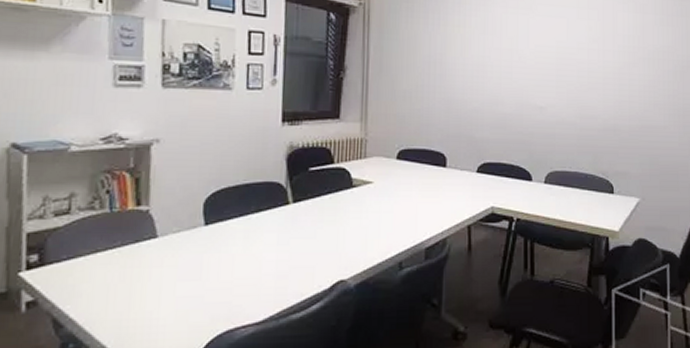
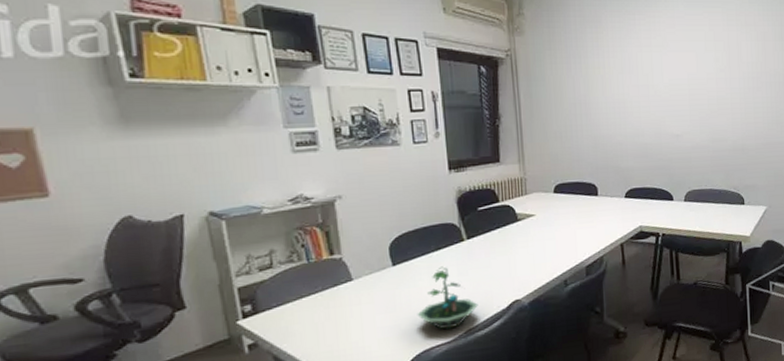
terrarium: none [224,231,296,308] -> present [417,266,478,330]

